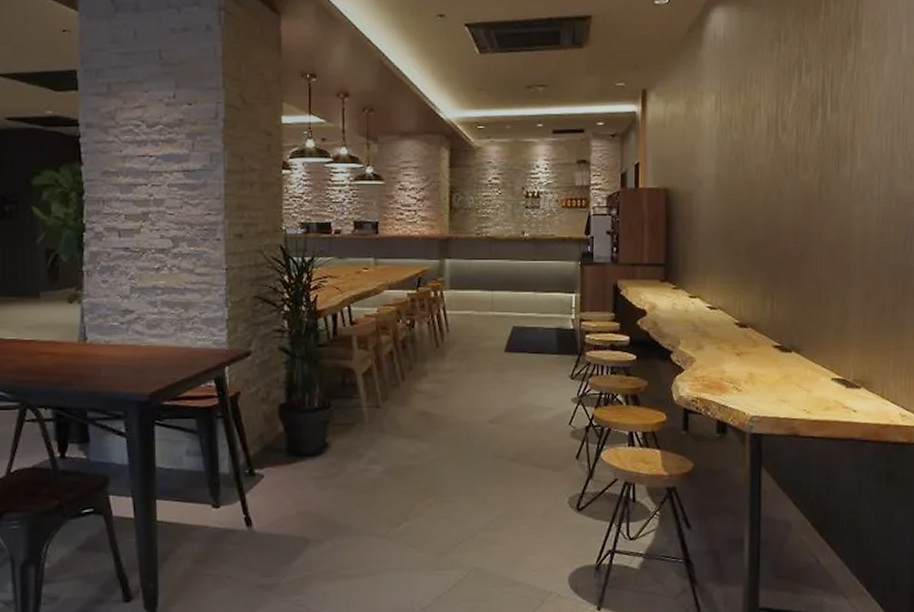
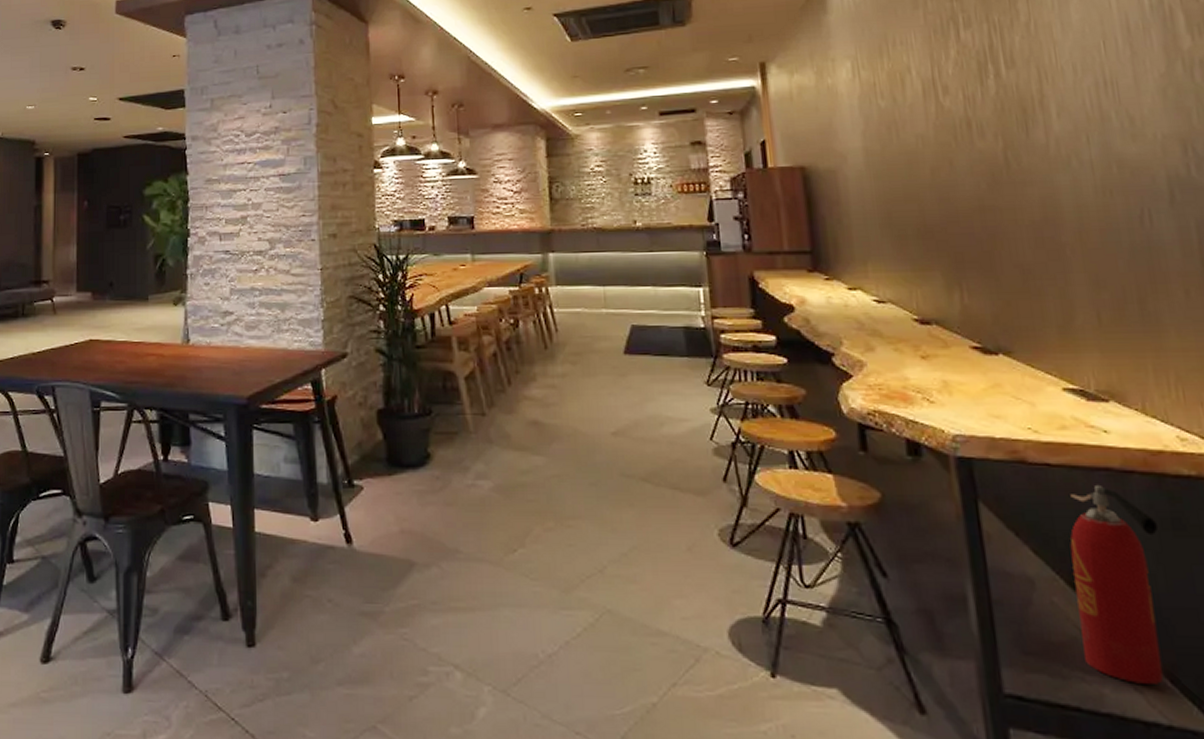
fire extinguisher: none [816,452,877,593] -> present [1070,486,1164,684]

